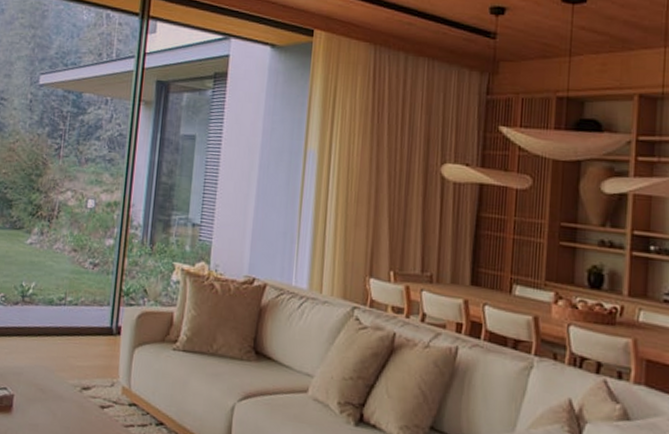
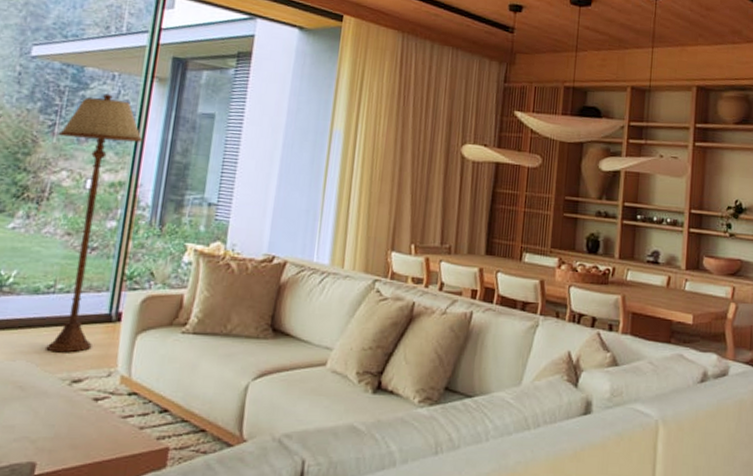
floor lamp: none [60,117,134,361] -> present [46,93,144,353]

